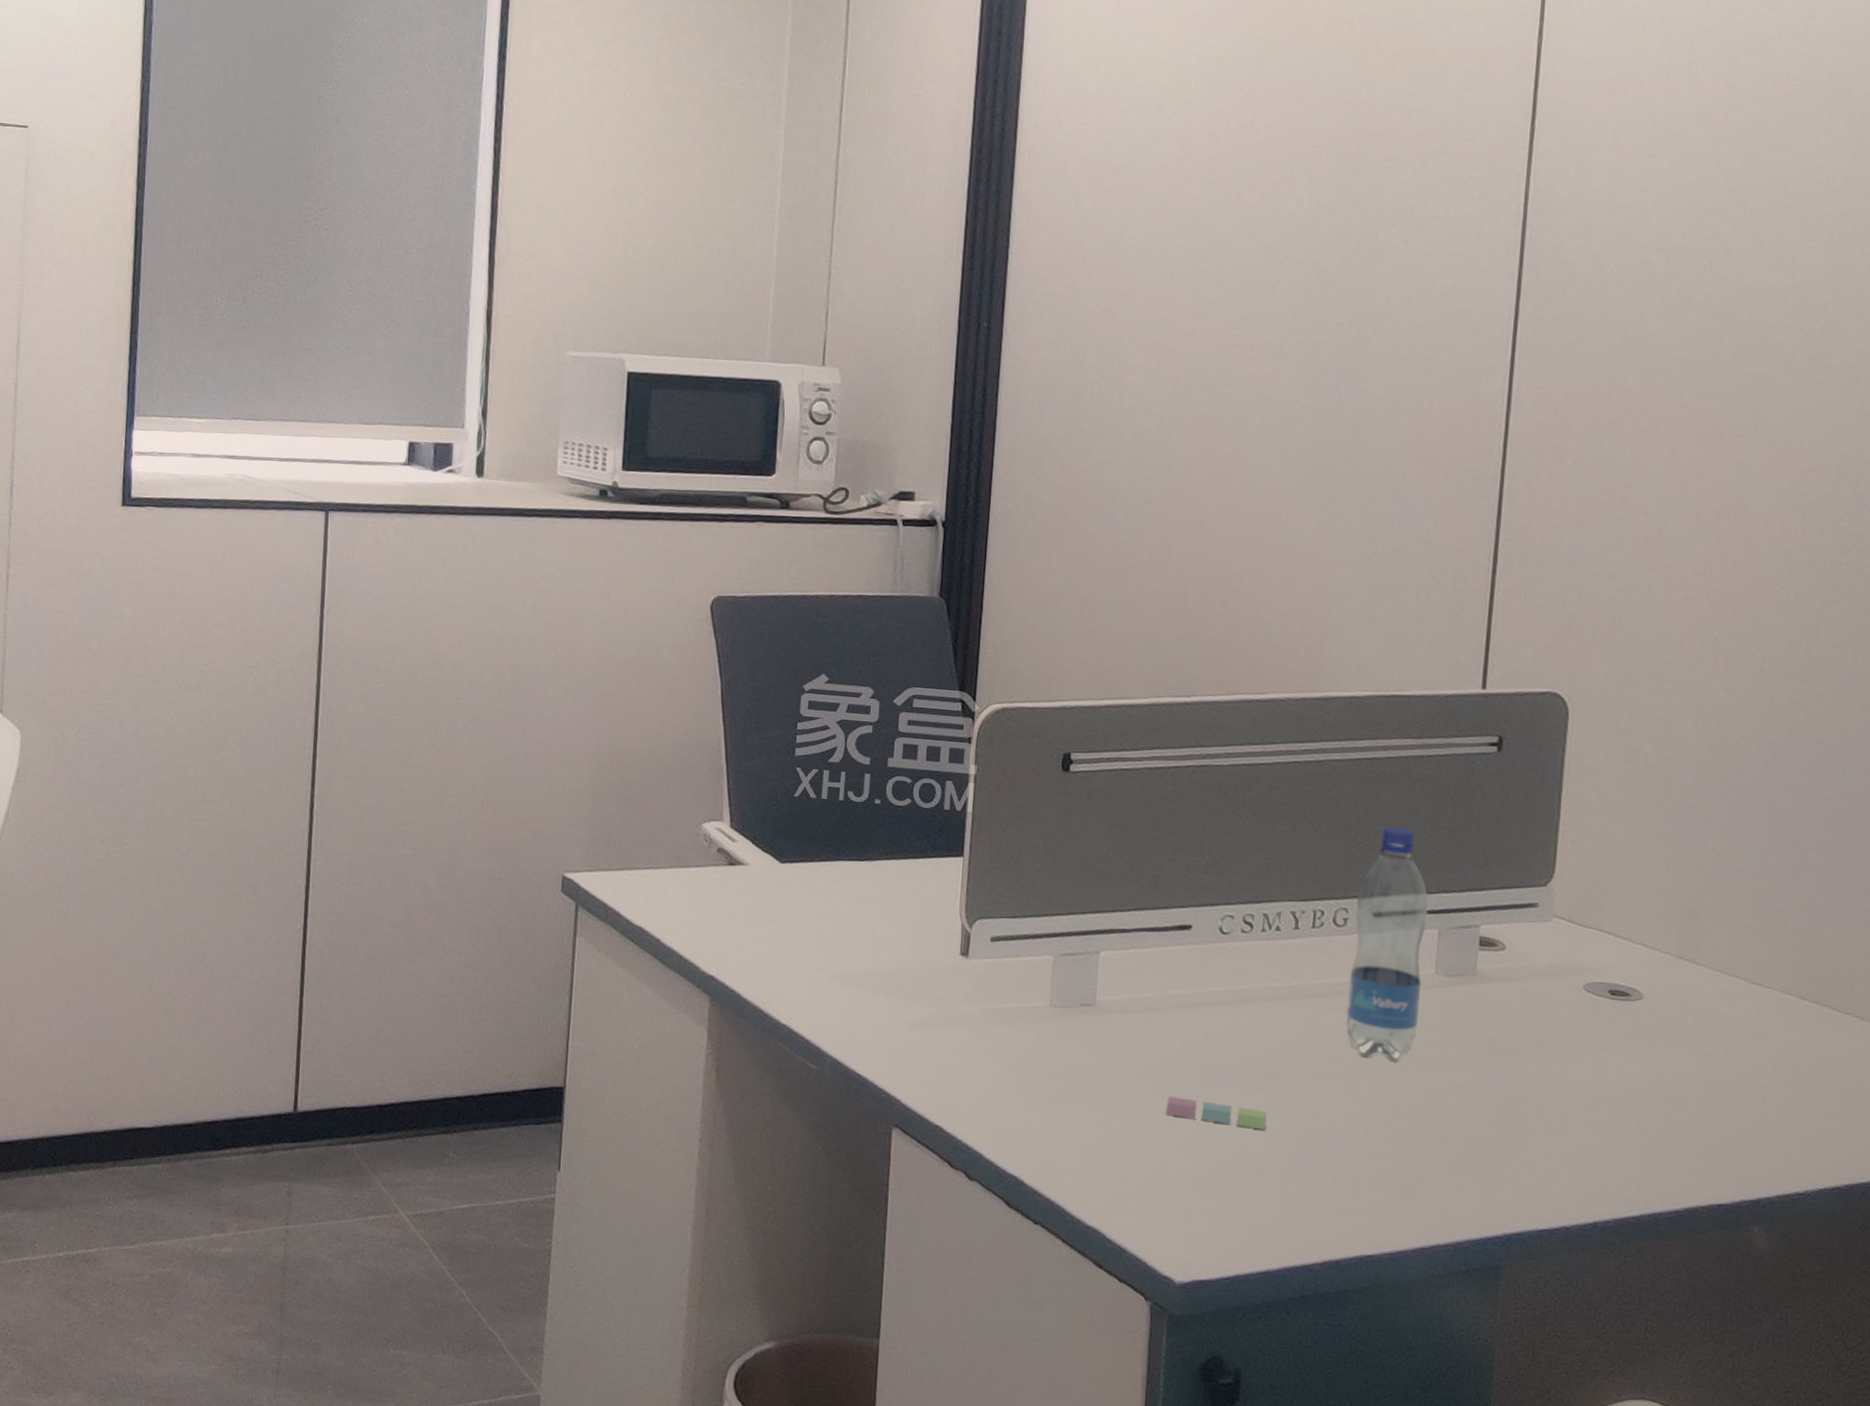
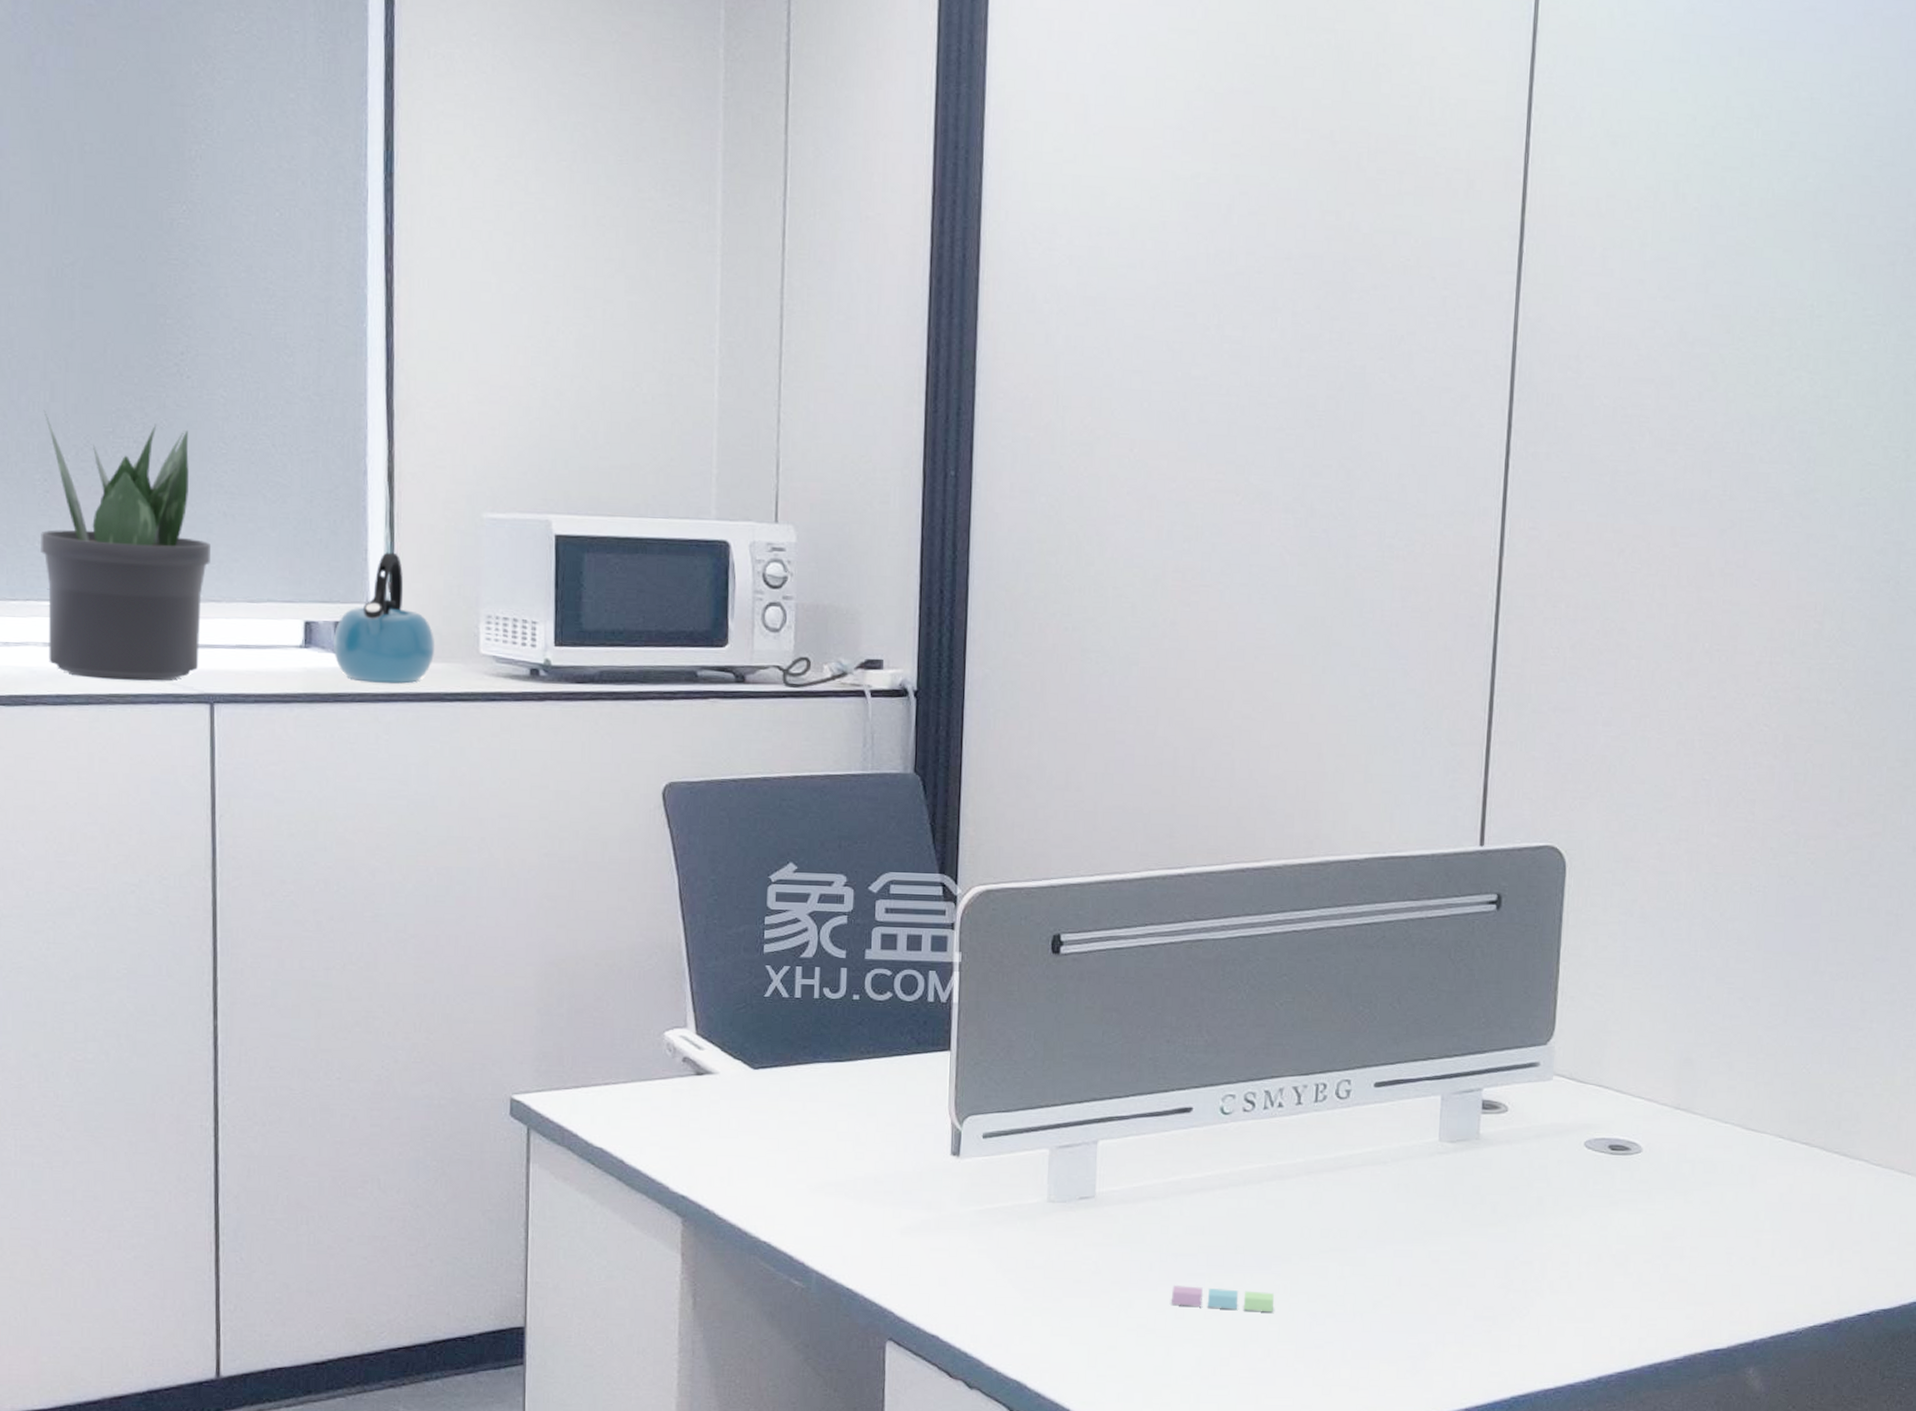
planter: none [194,256,334,490] -> present [40,410,210,681]
kettle: none [431,383,518,500] -> present [332,552,434,684]
bottle: present [1346,826,1429,1062] -> none [1351,993,1431,1233]

